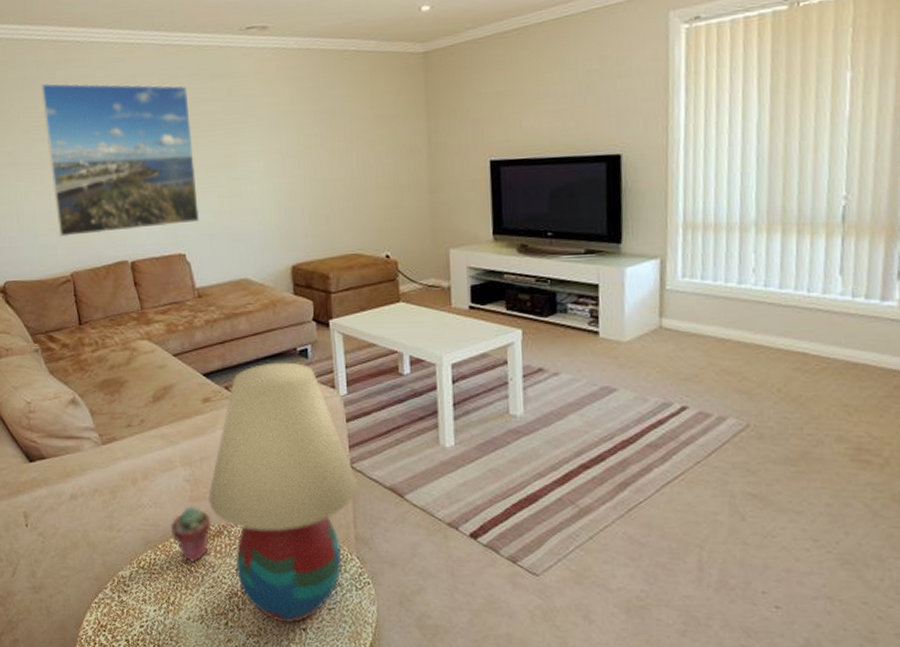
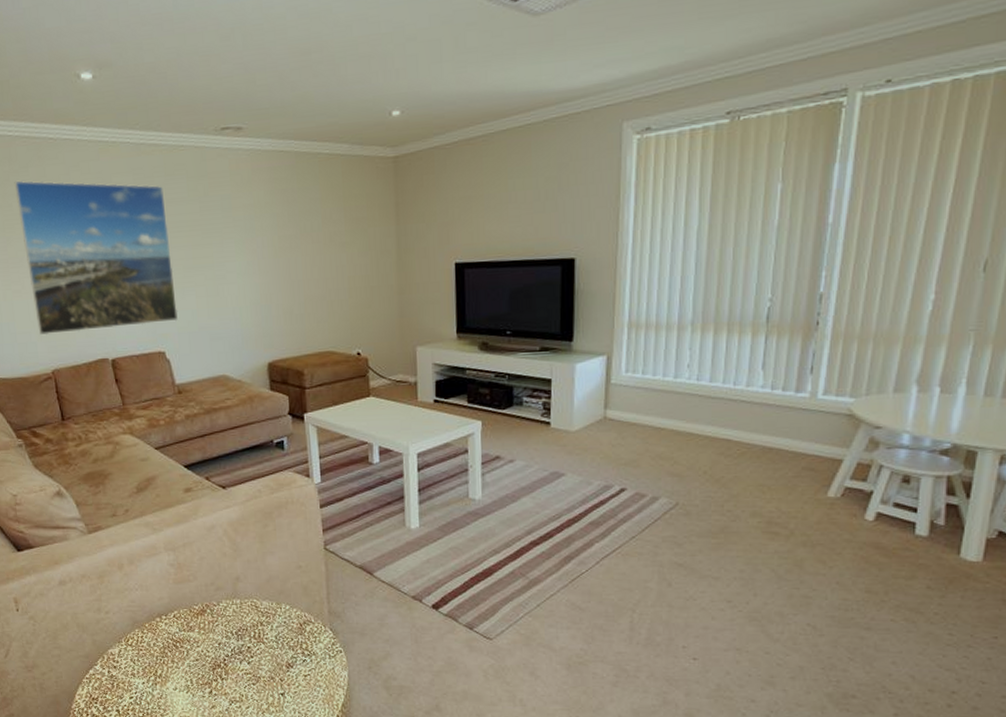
potted succulent: present [170,506,212,562] -> none [155,588,195,639]
table lamp: present [208,362,359,623] -> none [191,453,332,689]

